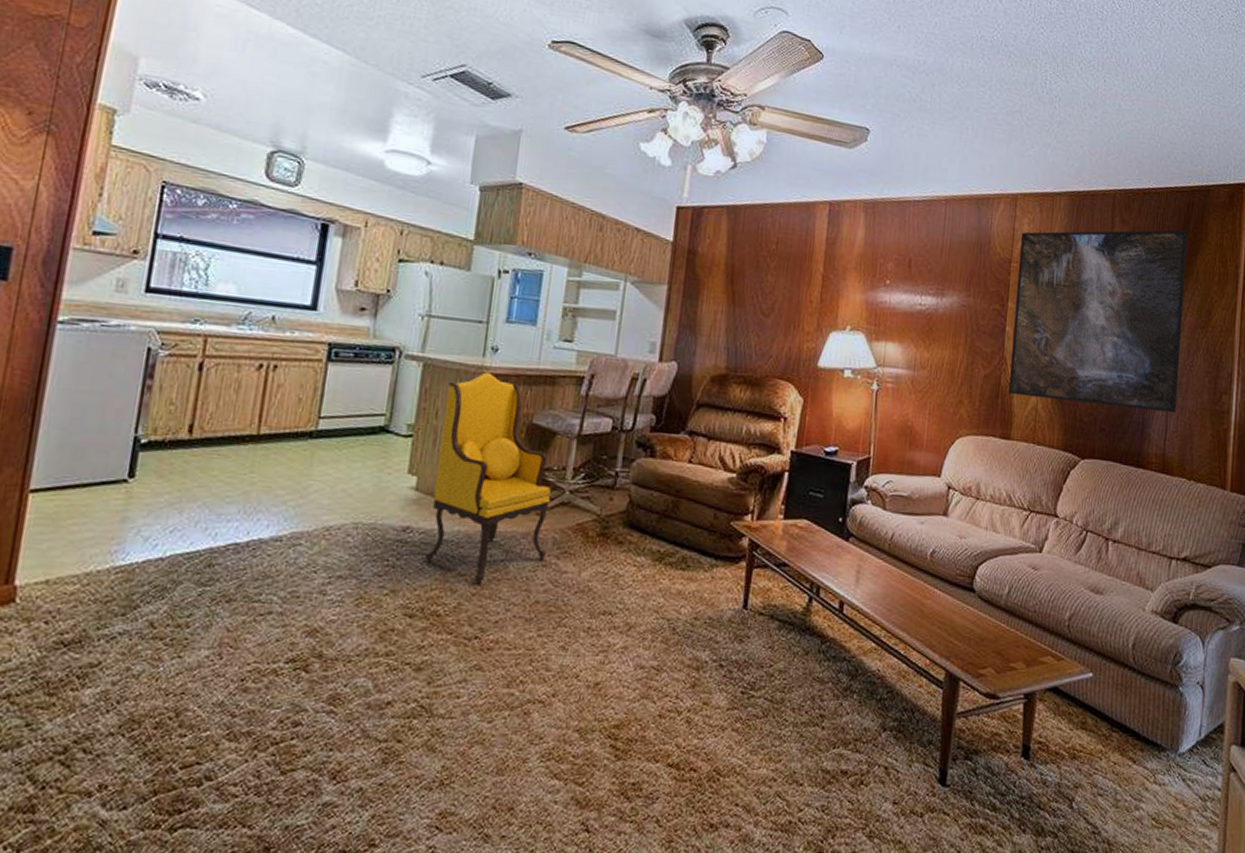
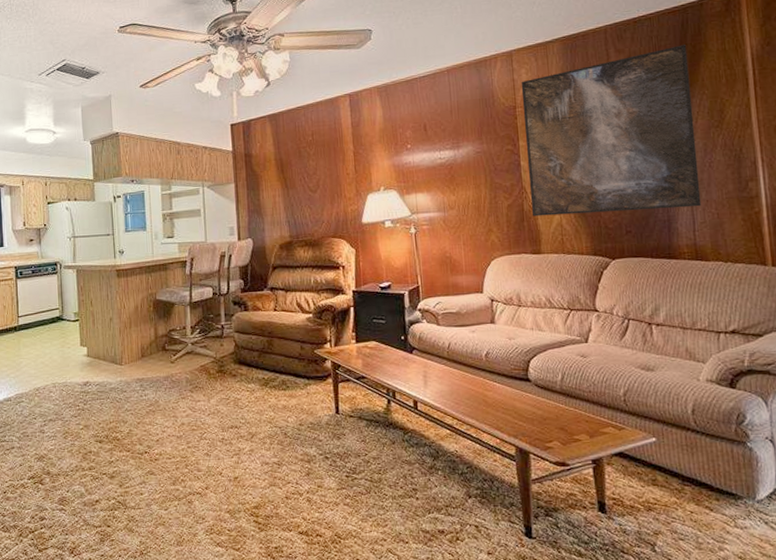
armchair: present [424,372,551,585] -> none [95,269,183,416]

